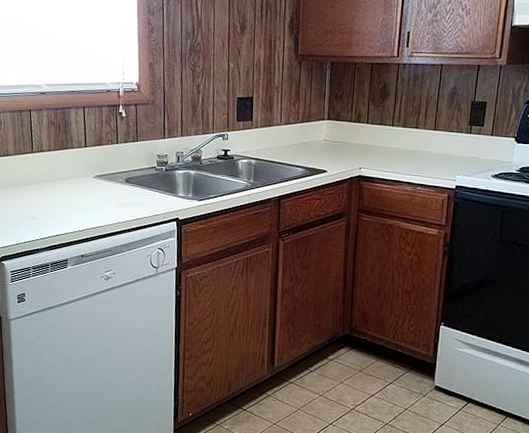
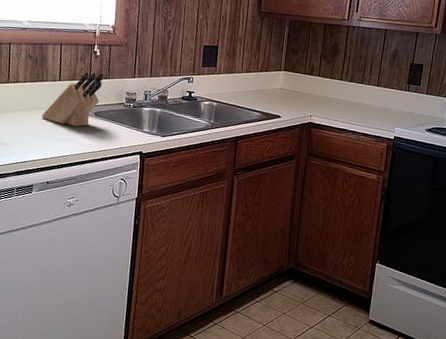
knife block: none [70,135,132,195] -> present [42,71,104,127]

